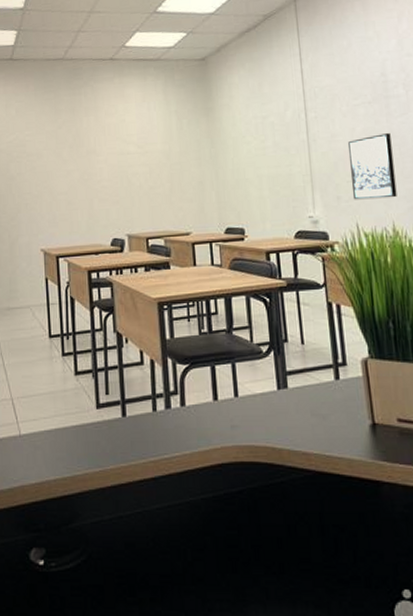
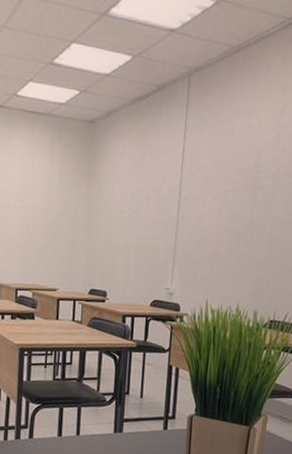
wall art: present [348,133,397,200] -> none [207,221,252,281]

